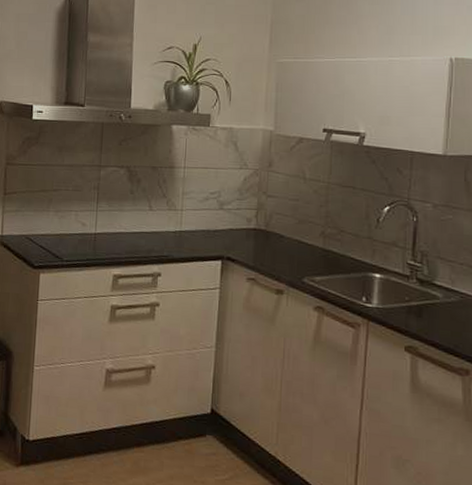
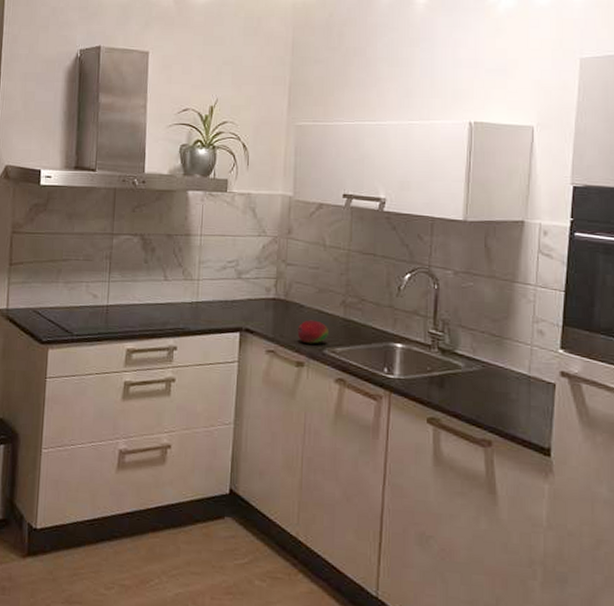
fruit: none [277,249,309,273] -> present [297,320,330,344]

